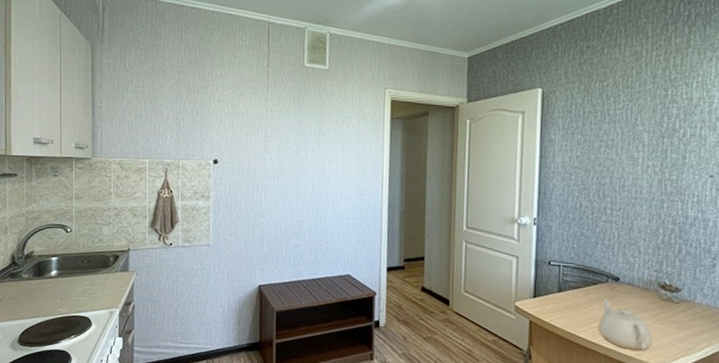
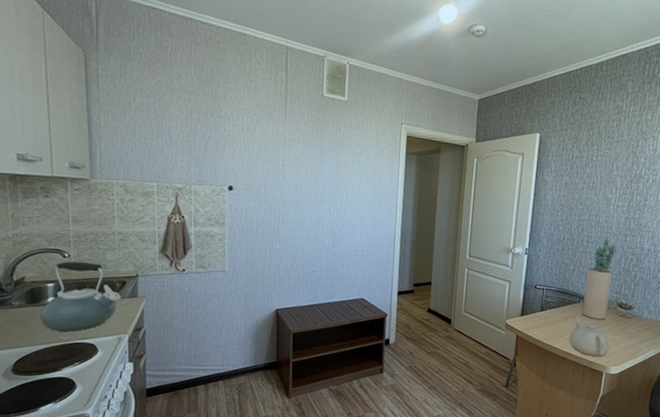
kettle: none [44,236,114,305] -> present [40,261,121,332]
vase: none [612,202,649,305] -> present [582,236,616,321]

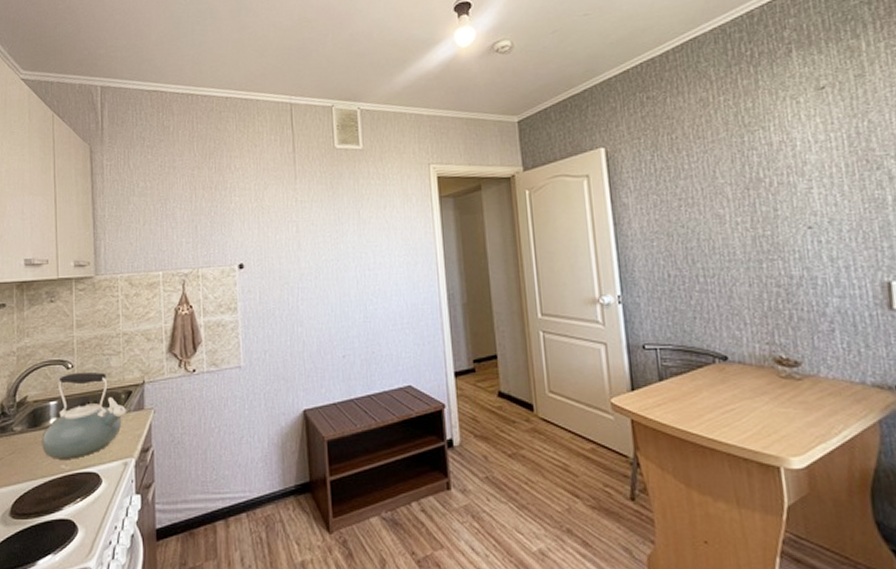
teapot: present [569,316,610,357] -> none [712,383,781,443]
vase: present [582,236,616,321] -> none [713,265,762,387]

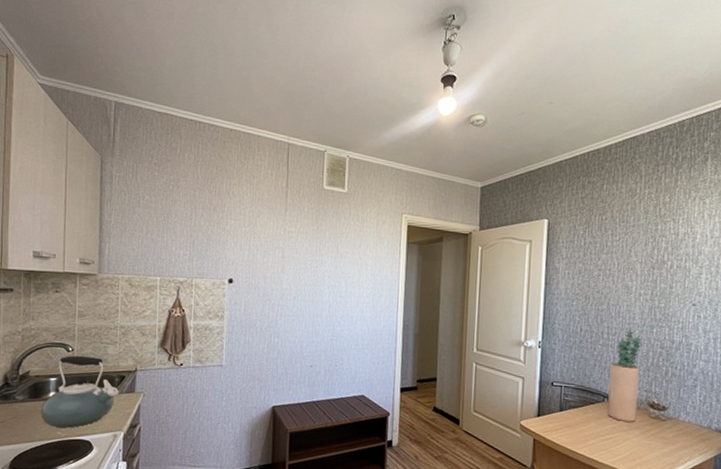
vase: none [713,265,762,387] -> present [607,327,641,423]

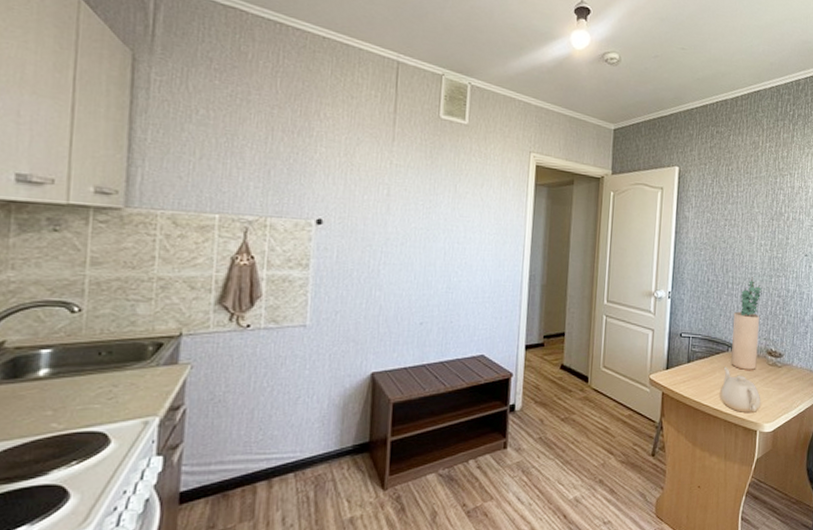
kettle: present [41,356,119,428] -> none [23,318,153,417]
teapot: none [594,417,643,465] -> present [719,367,762,412]

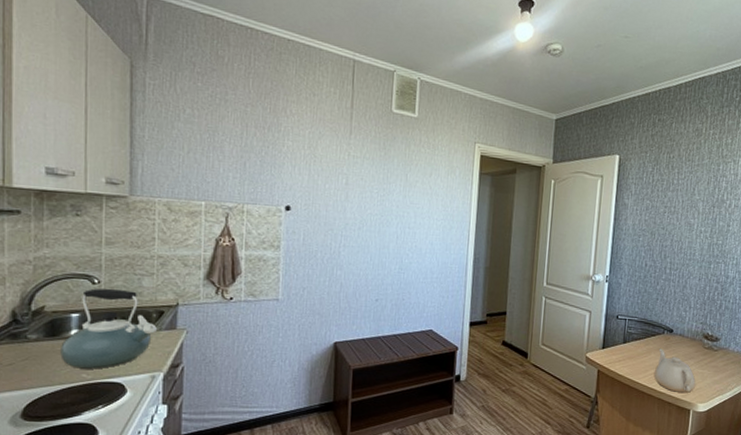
kettle: none [23,318,153,417] -> present [60,288,157,369]
vase: present [731,277,761,371] -> none [666,263,700,354]

